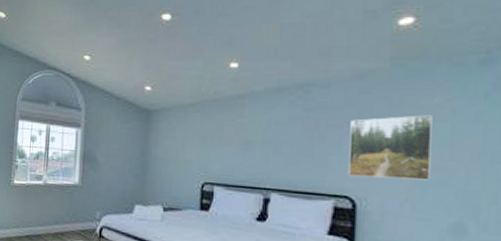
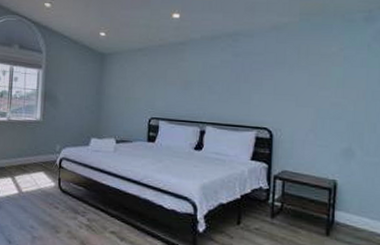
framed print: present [348,115,432,181] -> none [267,61,330,114]

